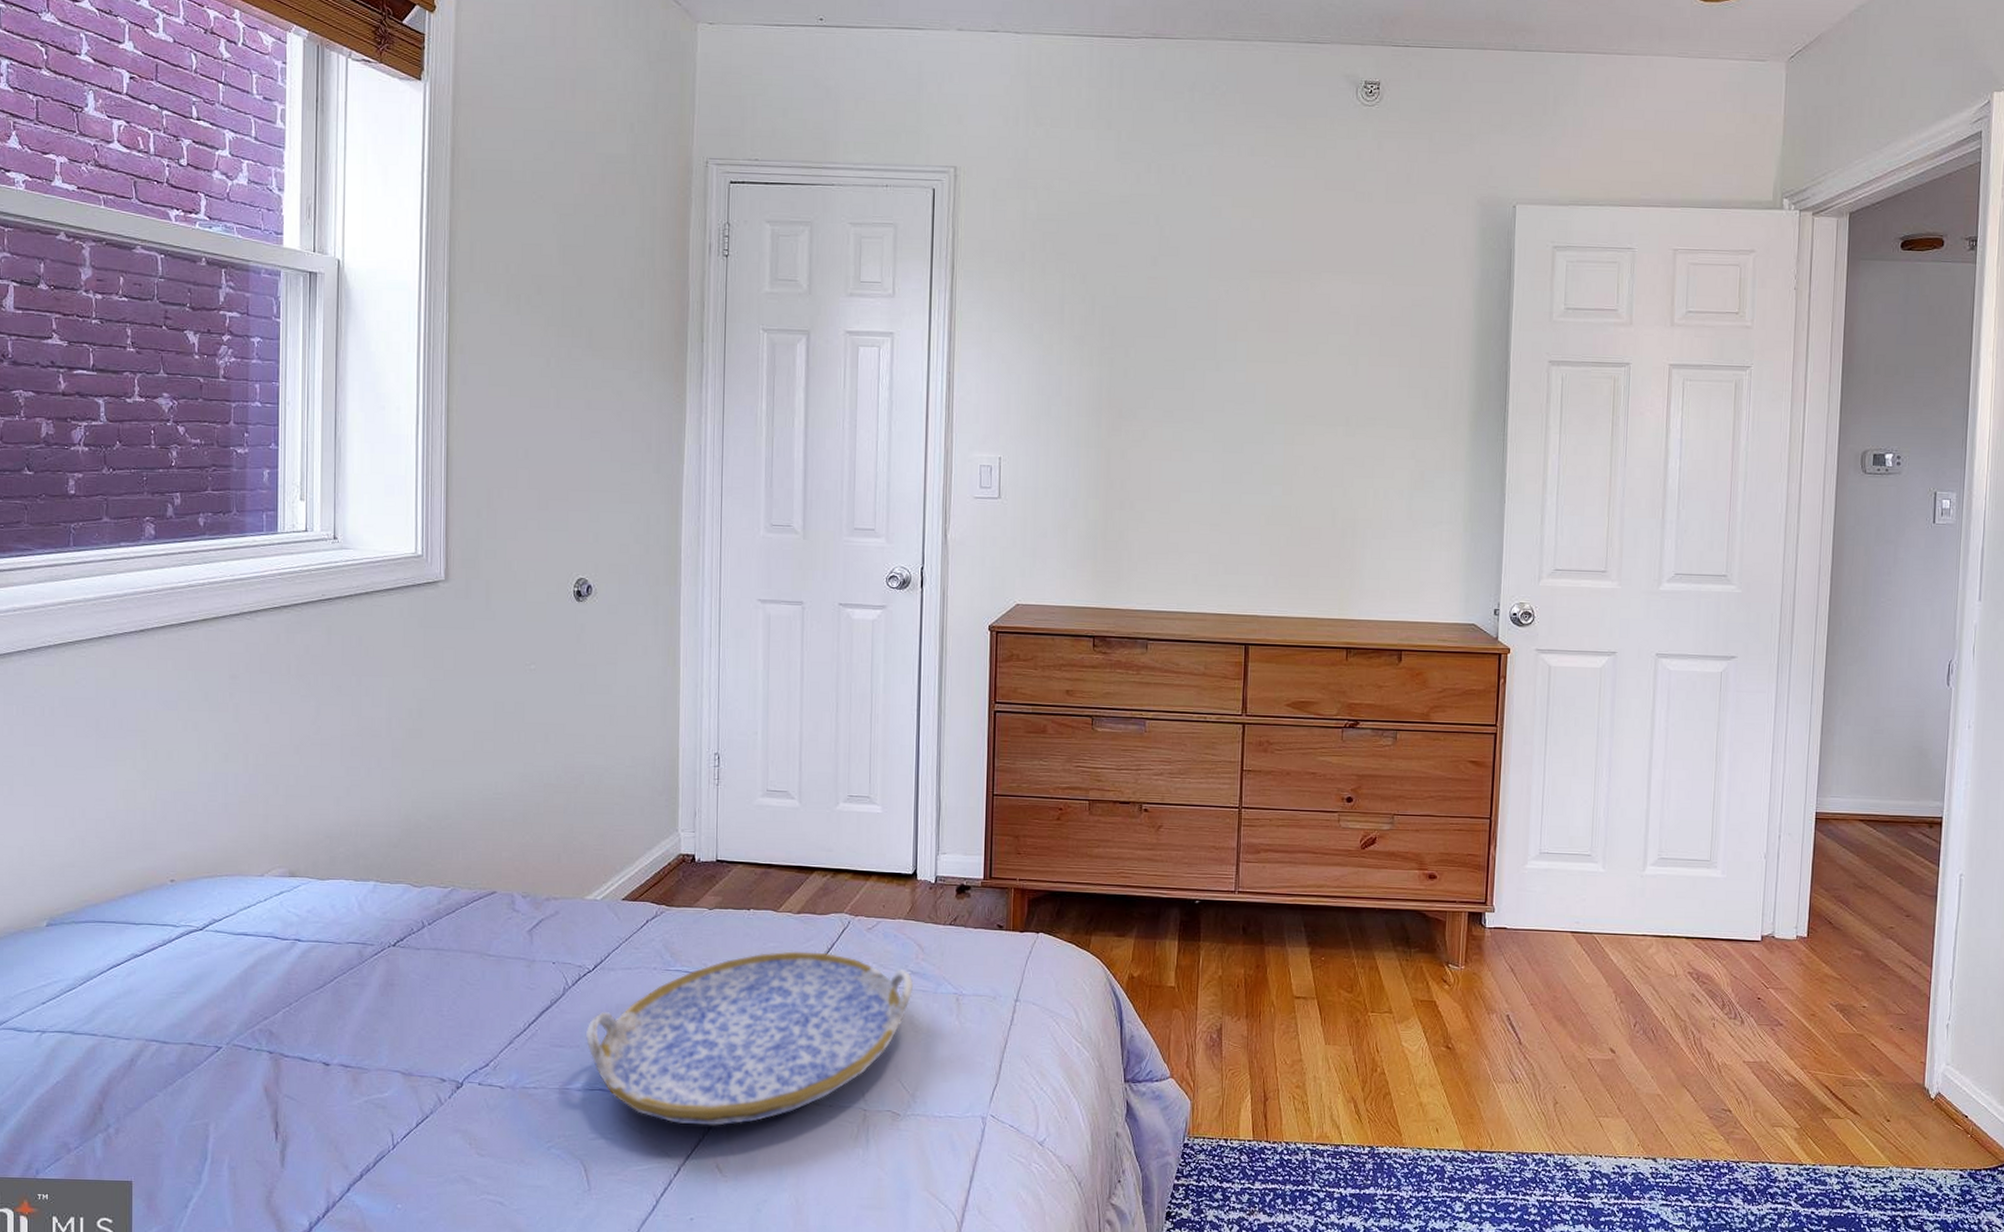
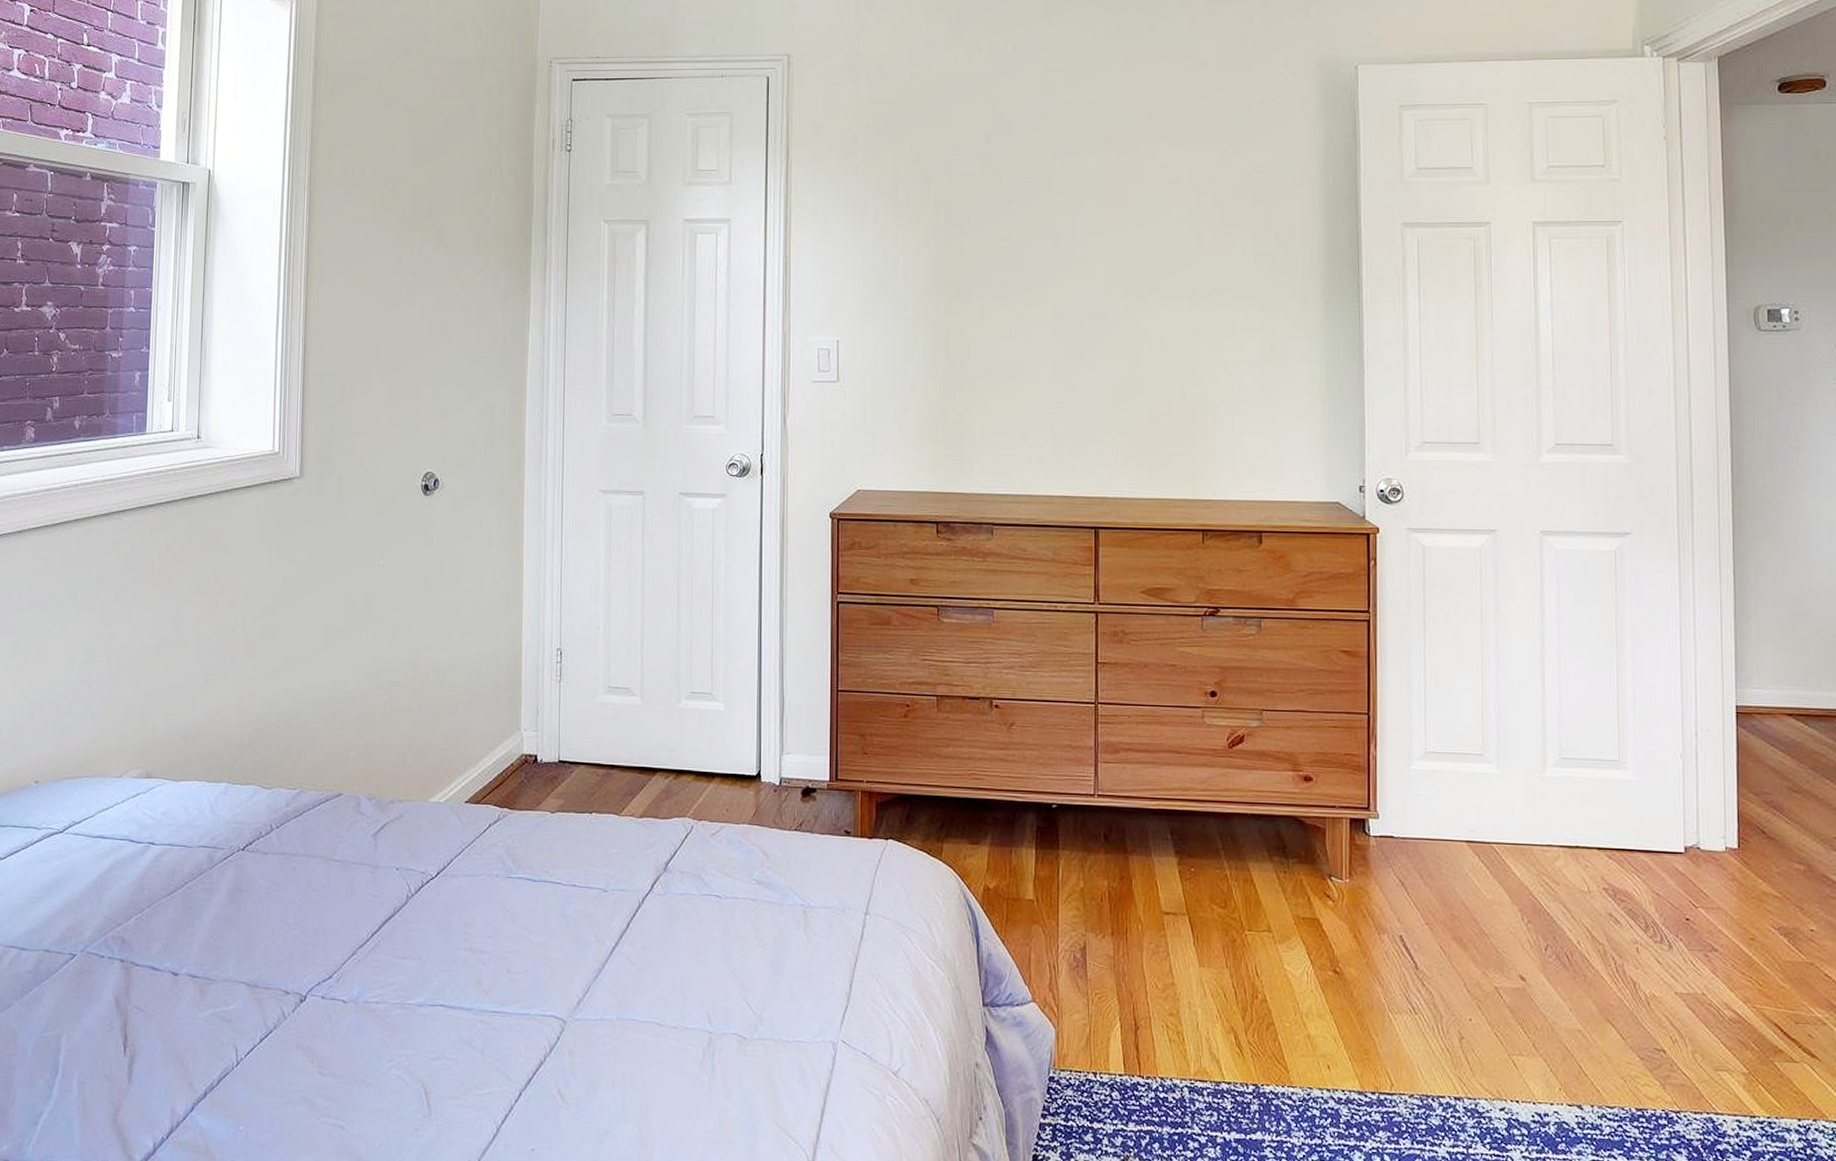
serving tray: present [585,951,914,1126] -> none [427,858,759,1047]

